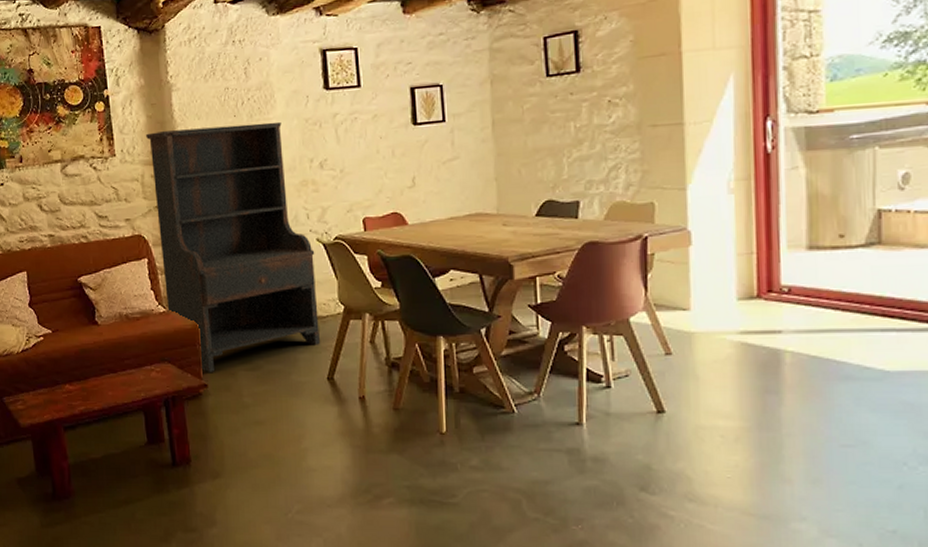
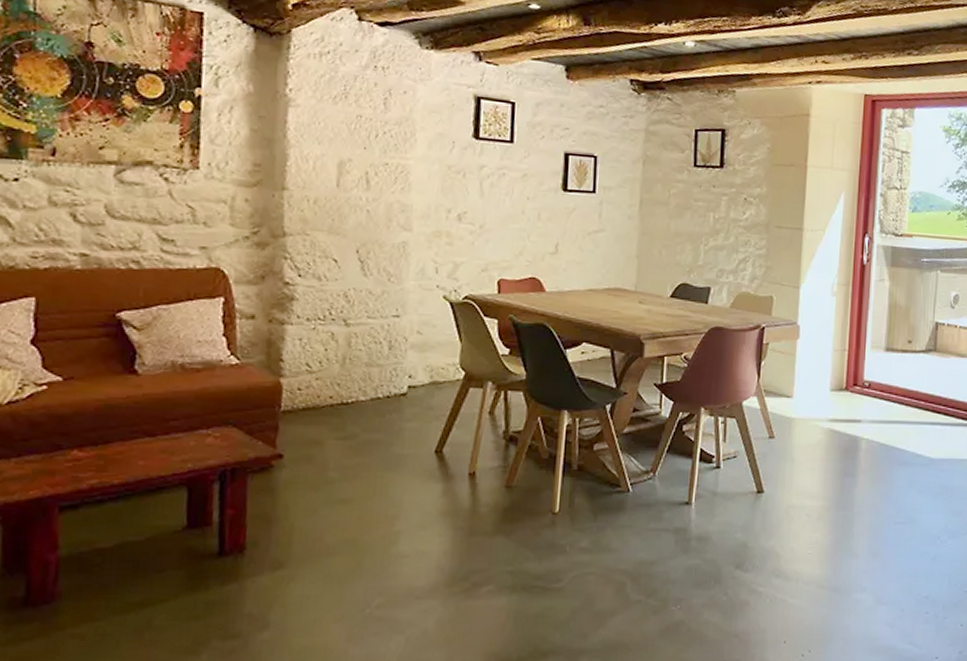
bookshelf: present [145,121,320,372] -> none [242,149,440,440]

